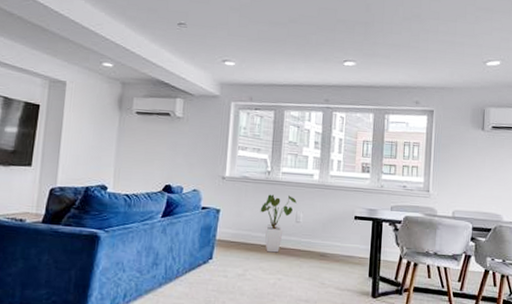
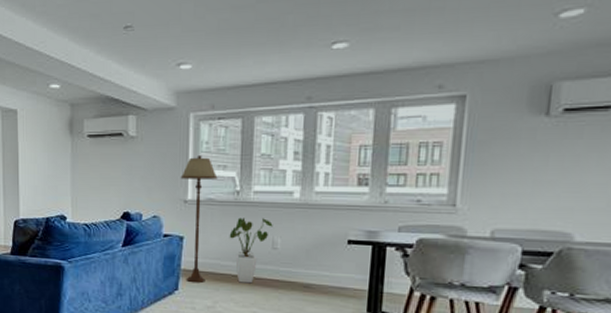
floor lamp: none [220,138,253,253] -> present [180,154,218,283]

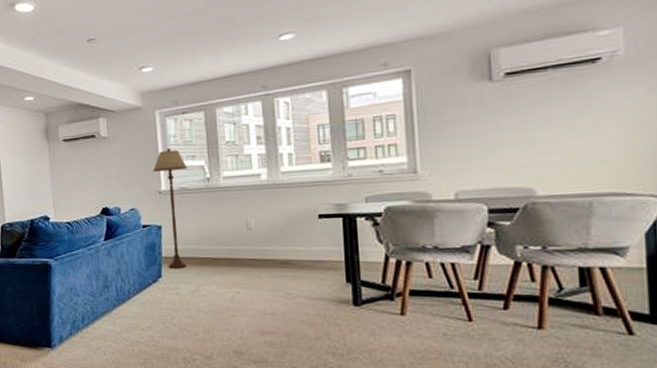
house plant: present [229,217,273,284] -> none [204,201,245,265]

